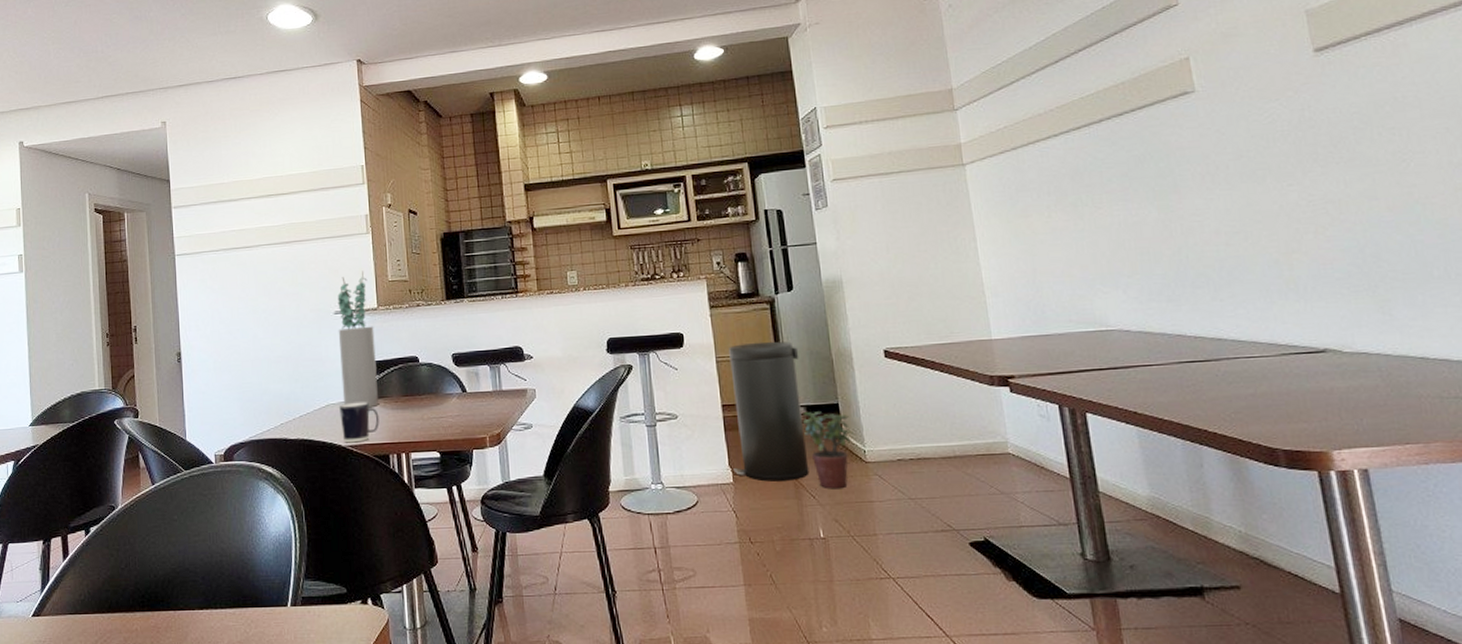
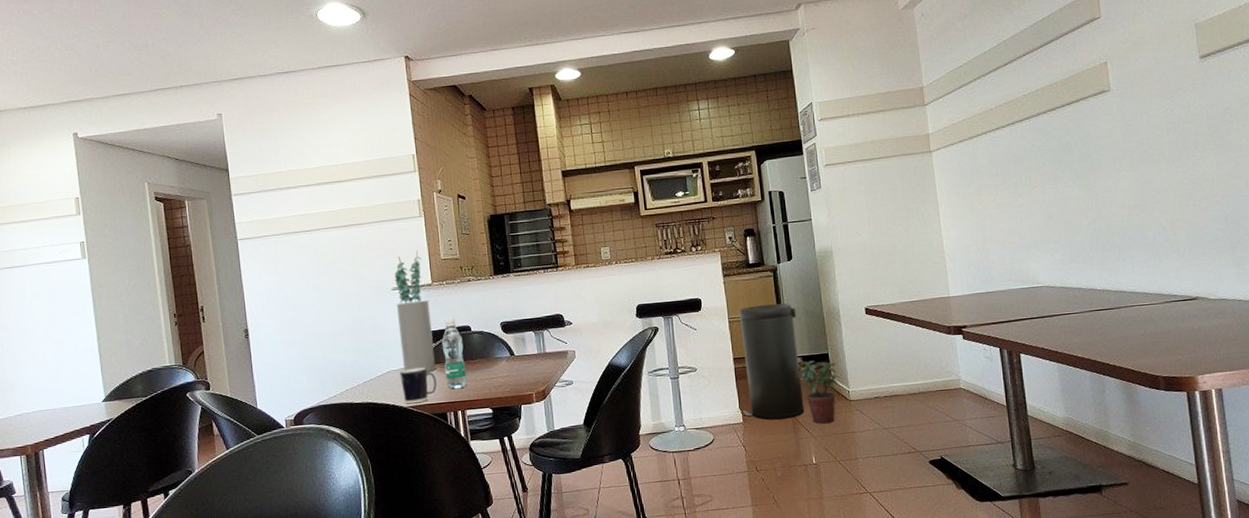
bottle: none [386,347,414,429] -> present [441,318,468,390]

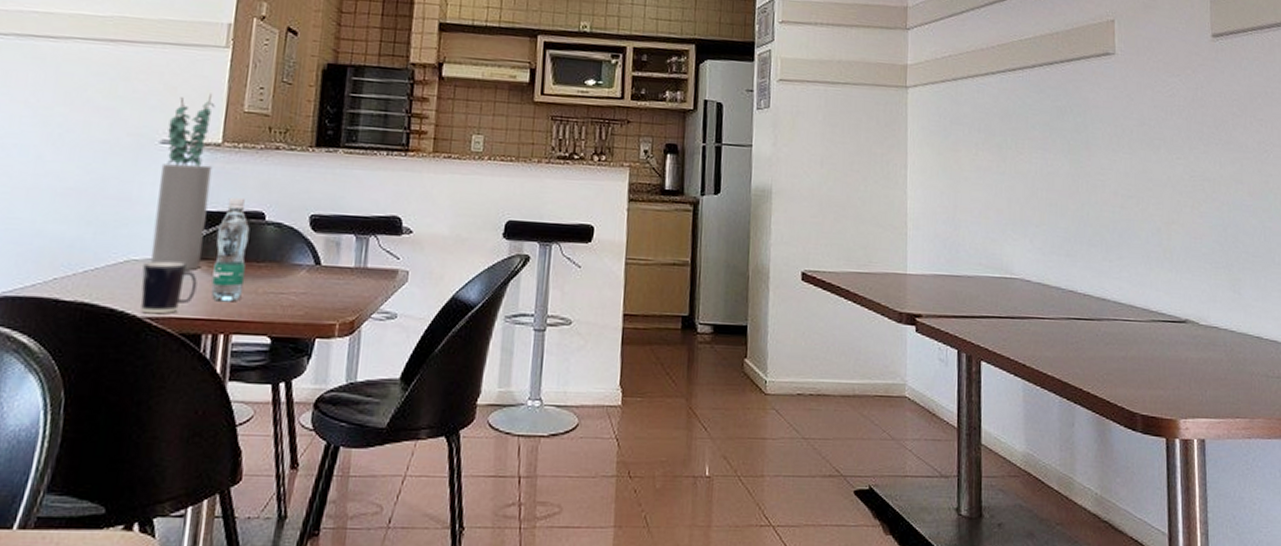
pedal bin: present [739,303,805,420] -> none [624,246,716,408]
potted plant: present [799,360,840,424] -> none [706,332,758,422]

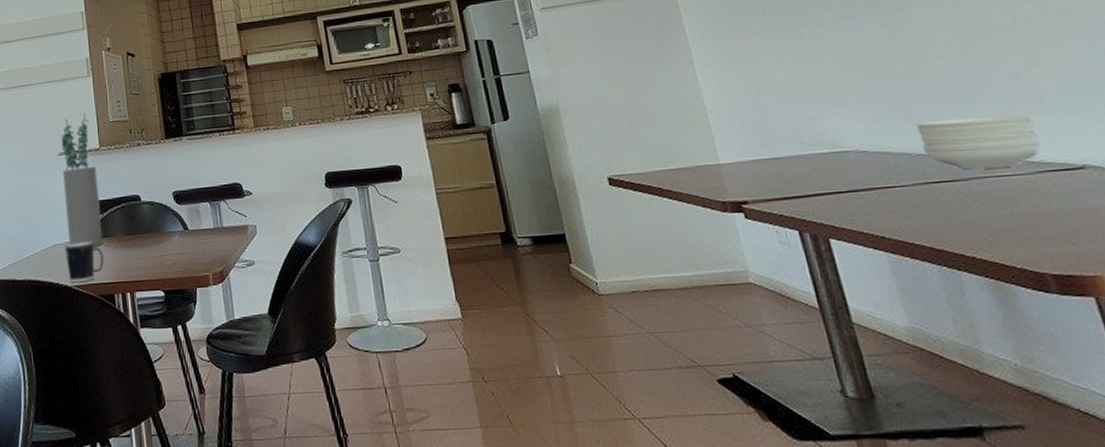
bottle: present [210,197,250,302] -> none [109,186,137,268]
bowl: none [1073,259,1162,313] -> present [914,114,1042,169]

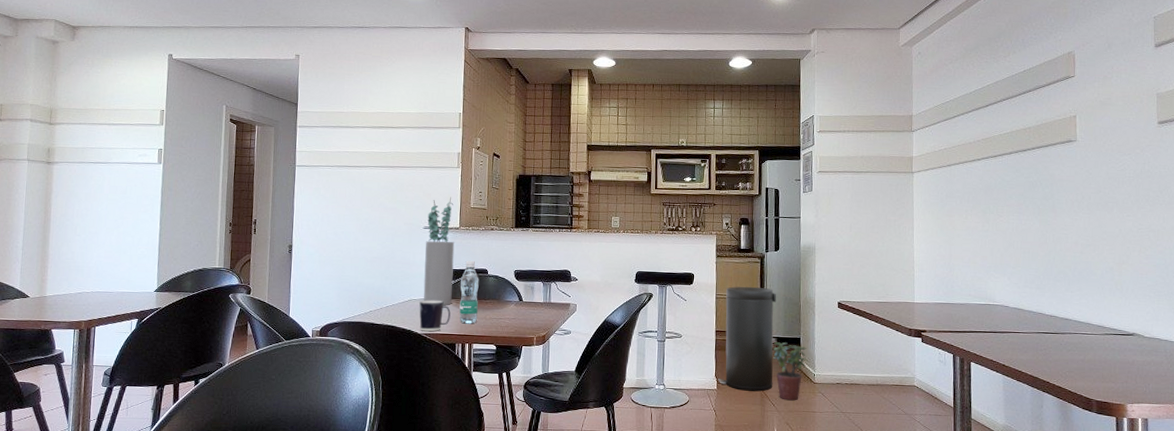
bottle: none [109,186,137,268] -> present [459,260,479,324]
pedal bin: none [448,171,540,317] -> present [718,286,777,392]
potted plant: none [528,242,583,324] -> present [772,342,808,401]
bowl: present [914,114,1042,169] -> none [1042,291,1114,329]

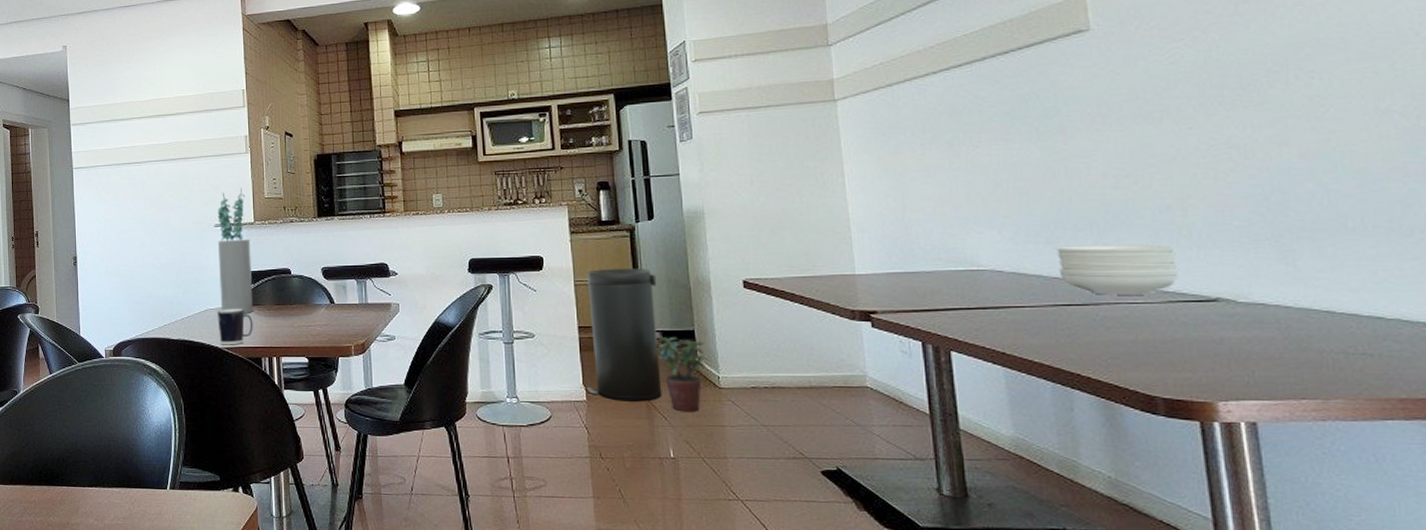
bottle: present [459,260,479,324] -> none [260,259,285,334]
bowl: none [1042,291,1114,329] -> present [1055,244,1179,295]

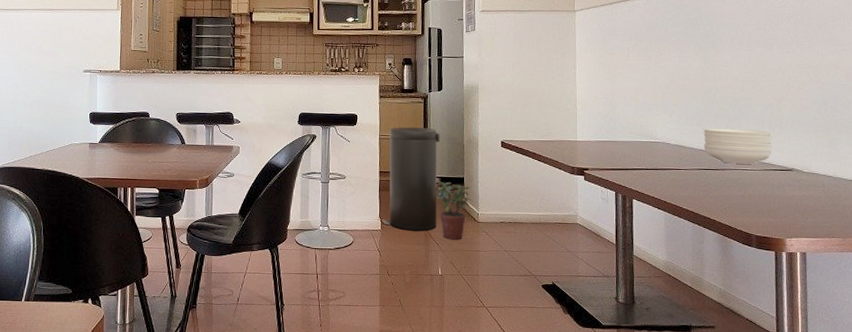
vase: present [217,187,254,314] -> none [84,39,115,150]
mug: present [217,308,253,345] -> none [80,144,112,176]

